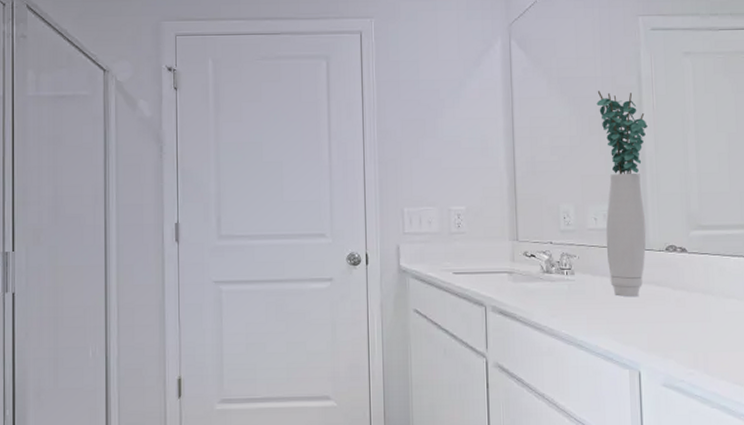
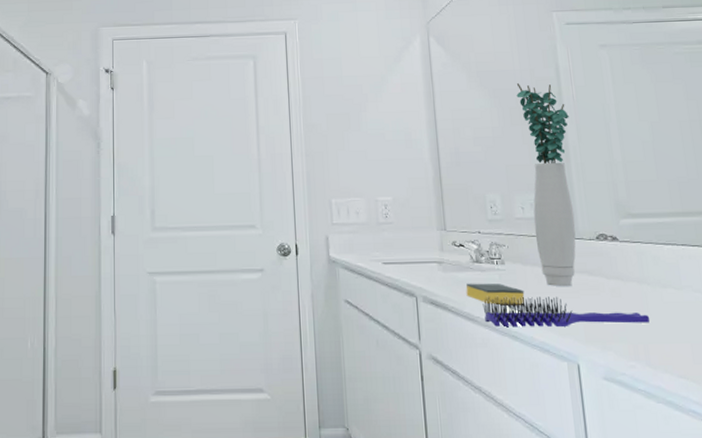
sponge: none [535,293,592,315] -> present [466,283,525,305]
hairbrush: none [550,306,712,337] -> present [482,296,650,328]

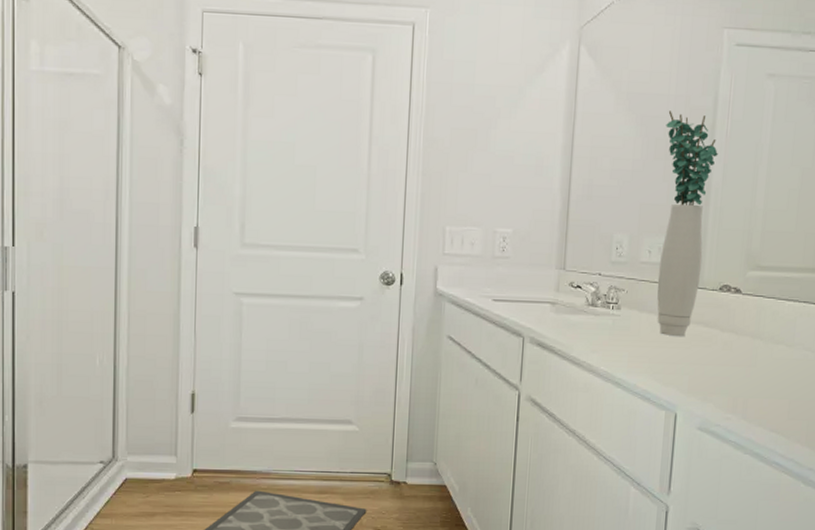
sponge: present [466,283,525,305] -> none [576,327,636,352]
hairbrush: present [482,296,650,328] -> none [590,342,756,378]

